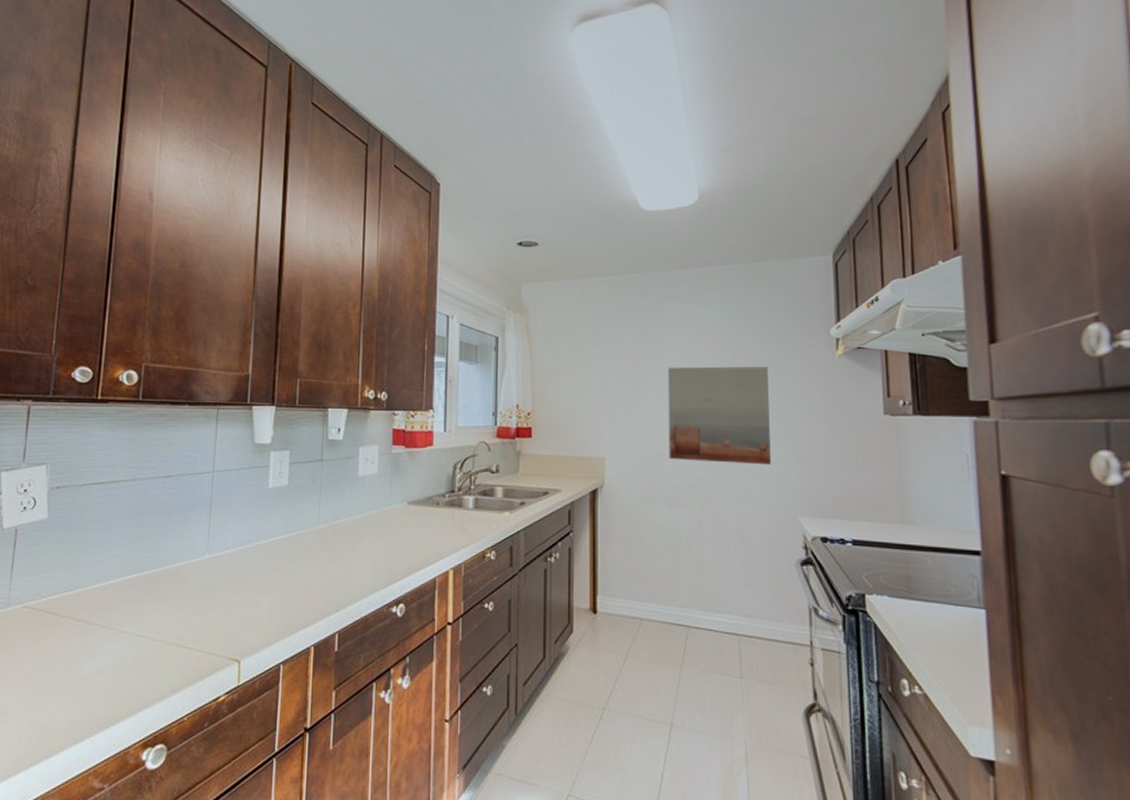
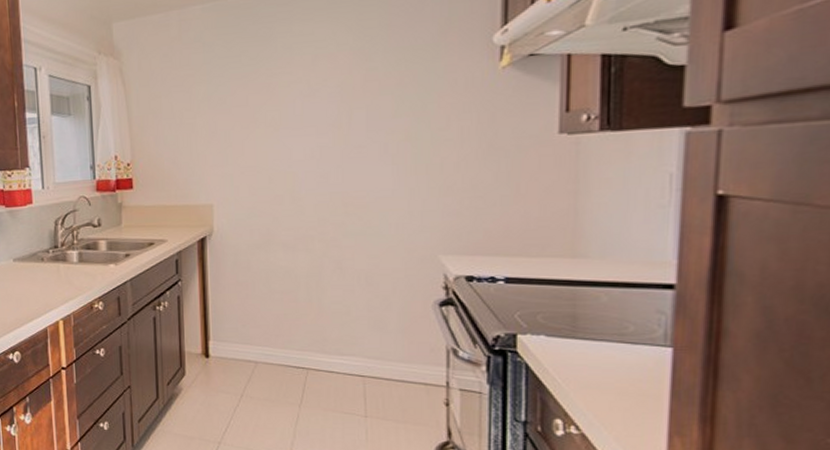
wall art: present [667,366,771,465] -> none [283,89,408,202]

